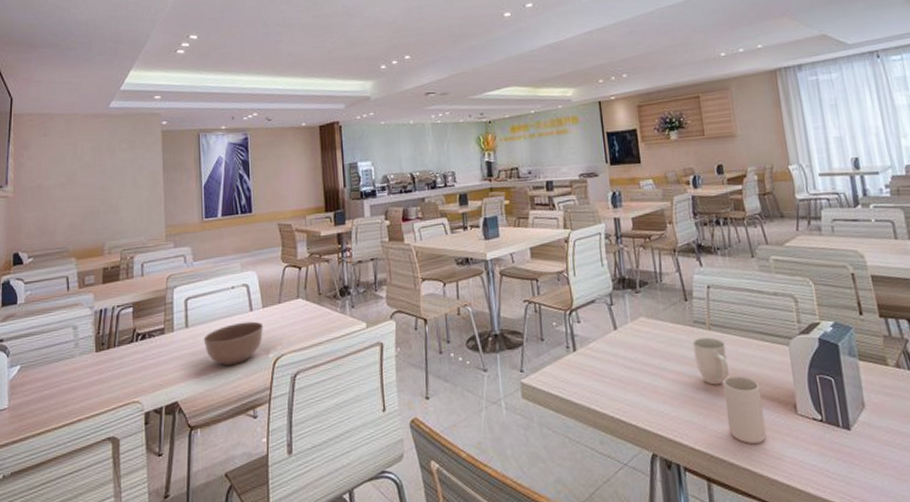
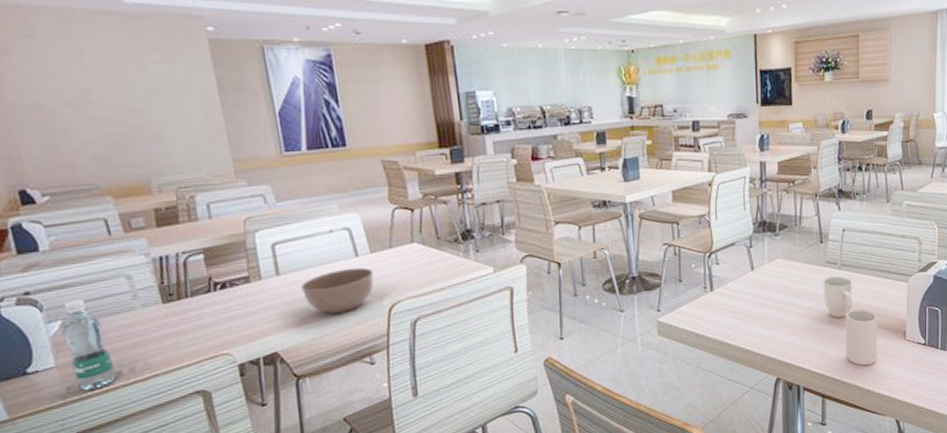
bottle: none [19,347,51,433] -> present [62,299,117,391]

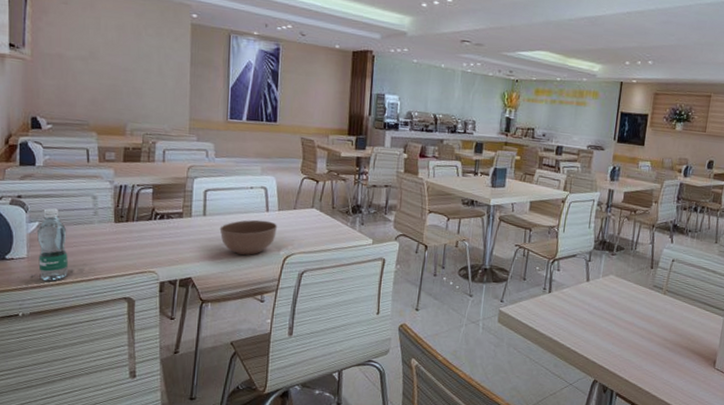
mug: present [823,276,853,318] -> none [646,299,674,338]
cup: present [845,309,878,366] -> none [658,332,692,385]

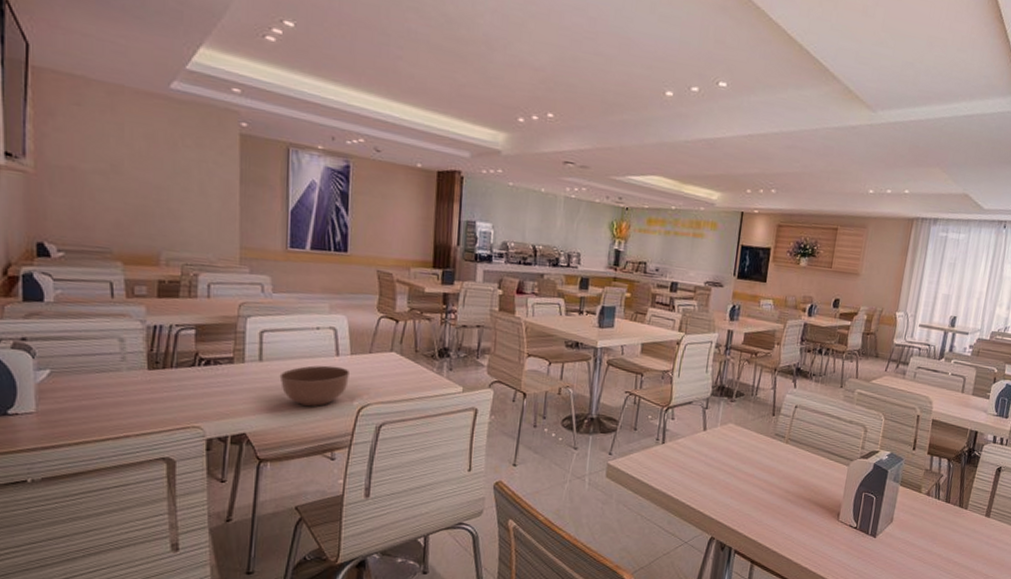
bottle: present [37,208,69,282] -> none [49,352,91,441]

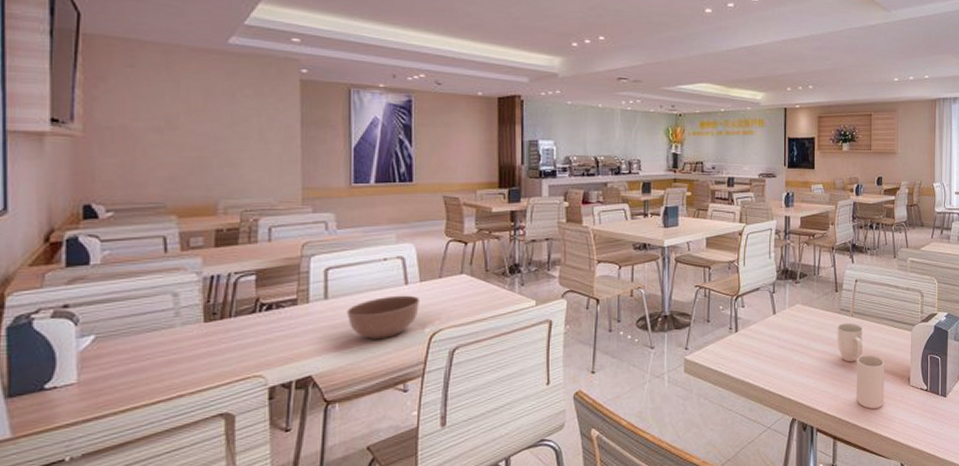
mug: none [767,448,796,490] -> present [837,323,863,362]
cup: none [779,484,815,540] -> present [856,355,885,410]

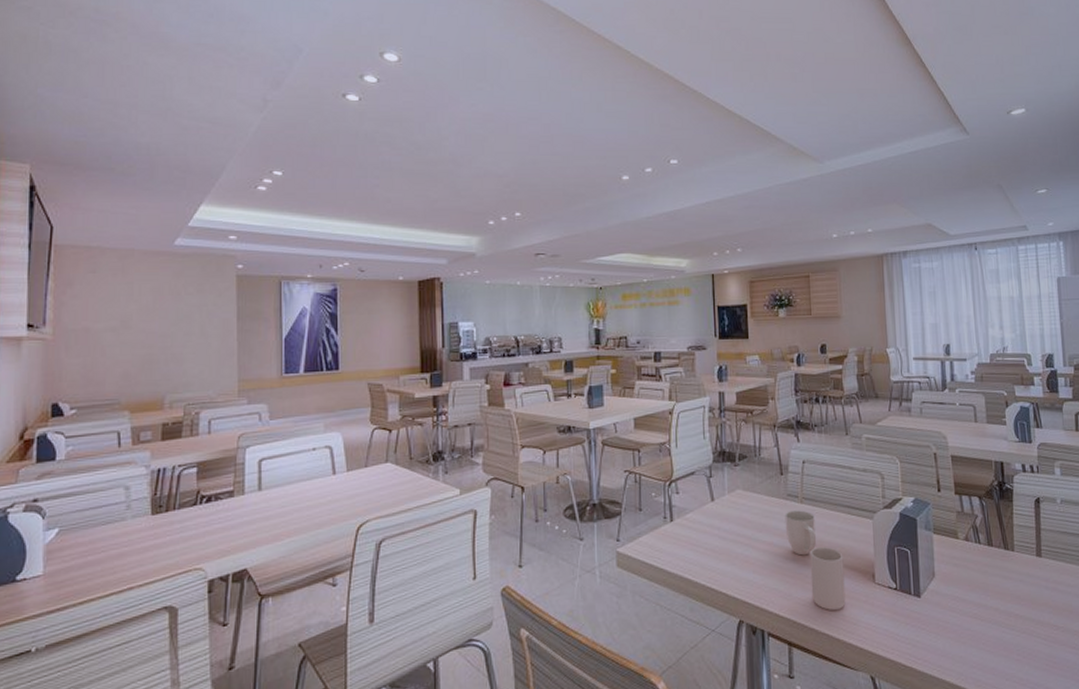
bowl: present [346,295,419,340] -> none [278,485,346,532]

